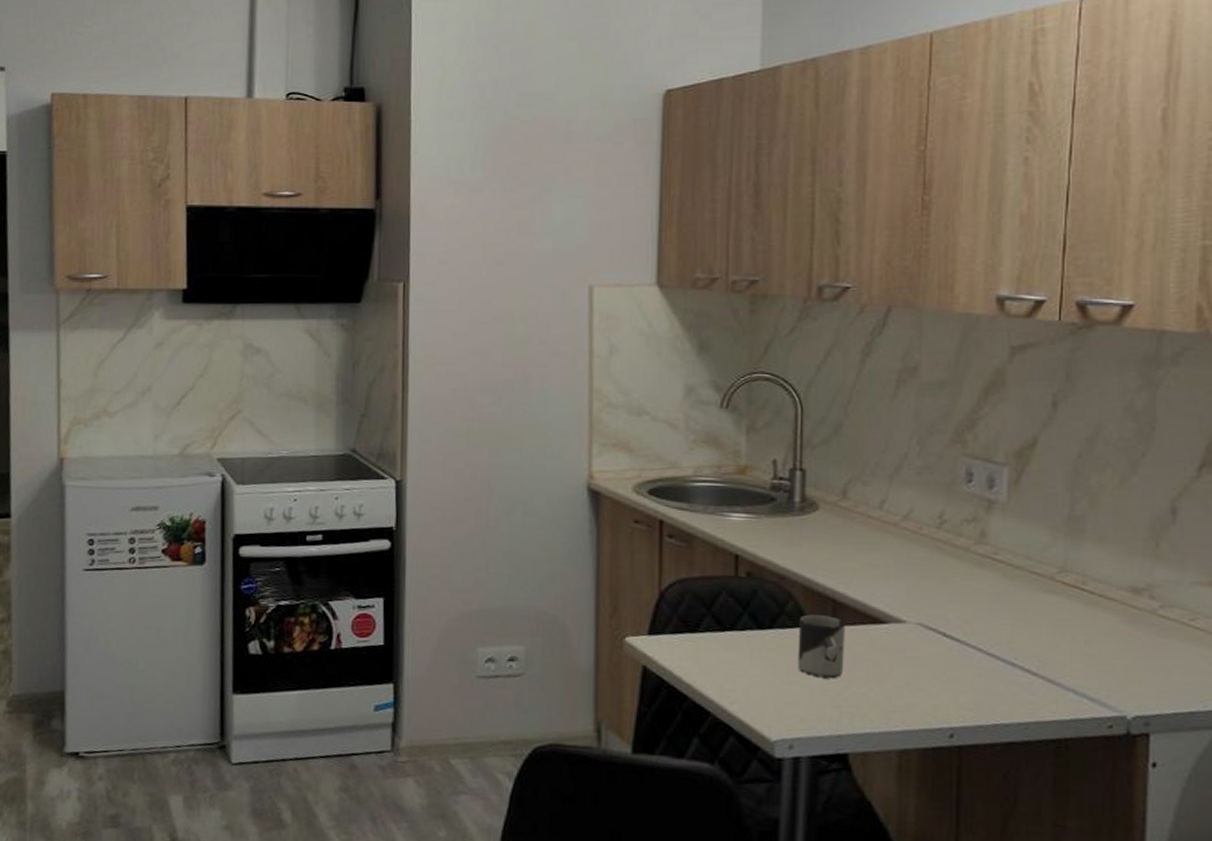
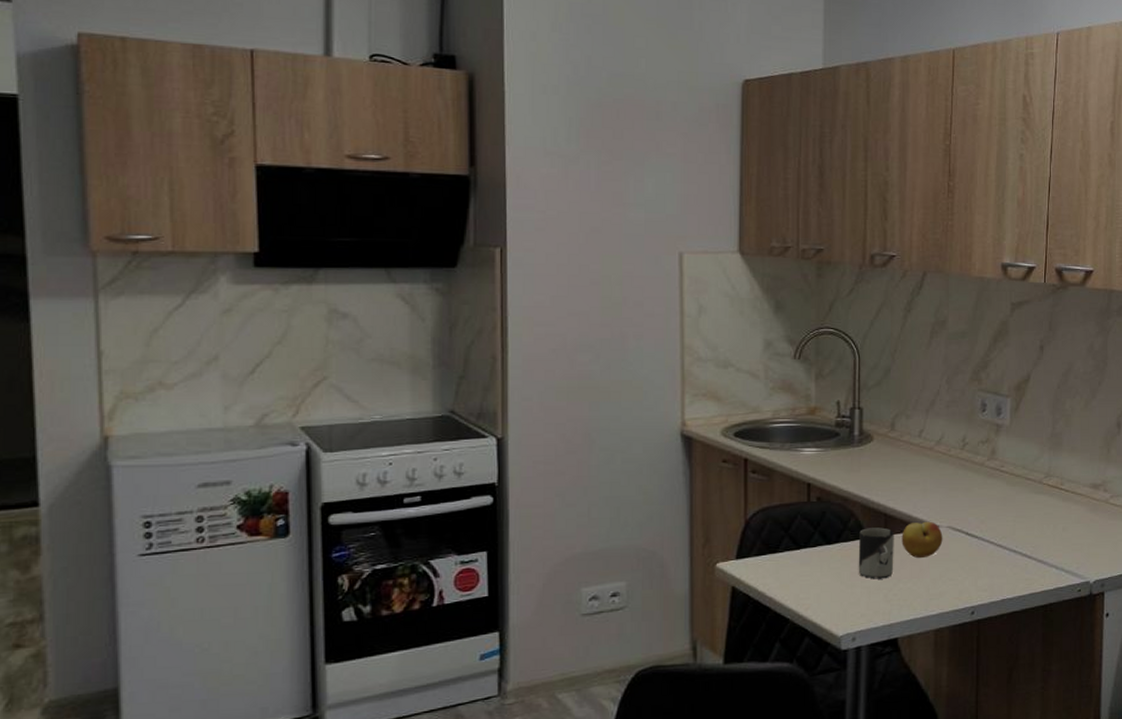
fruit: none [855,613,911,659] -> present [901,521,943,558]

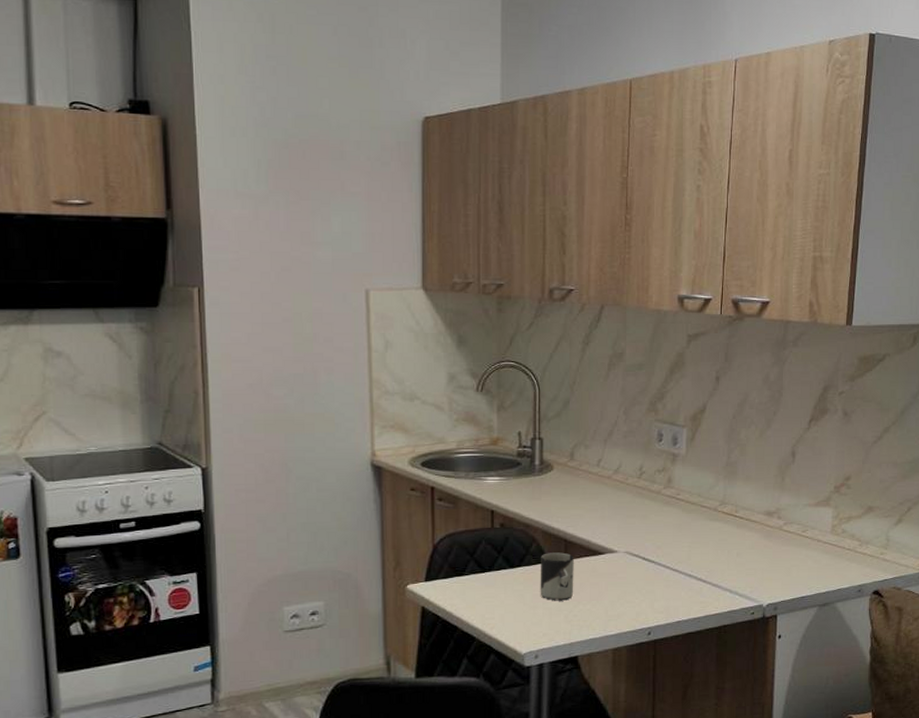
fruit: present [901,521,943,558] -> none [581,546,621,581]

